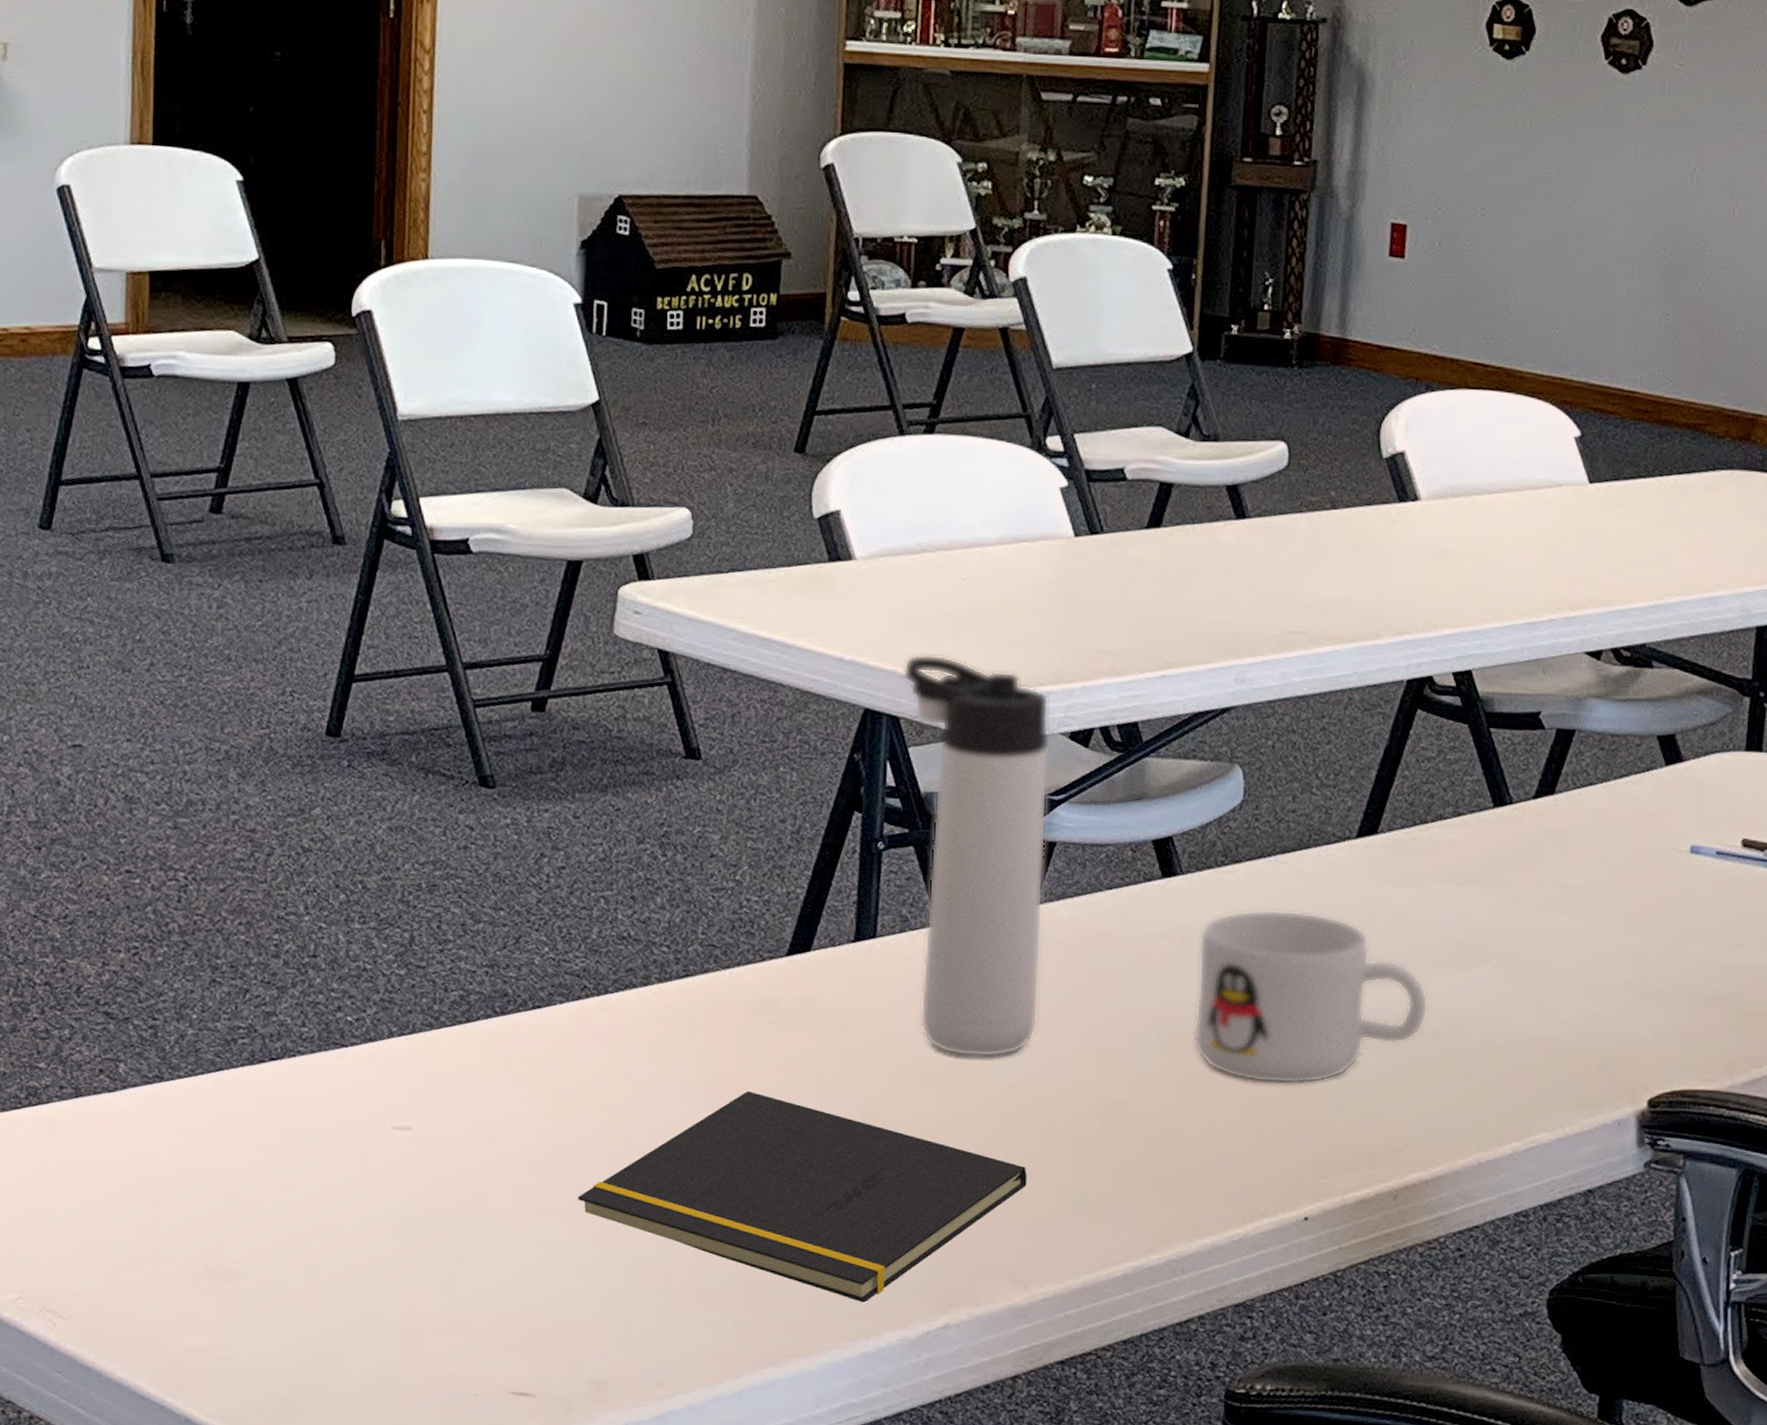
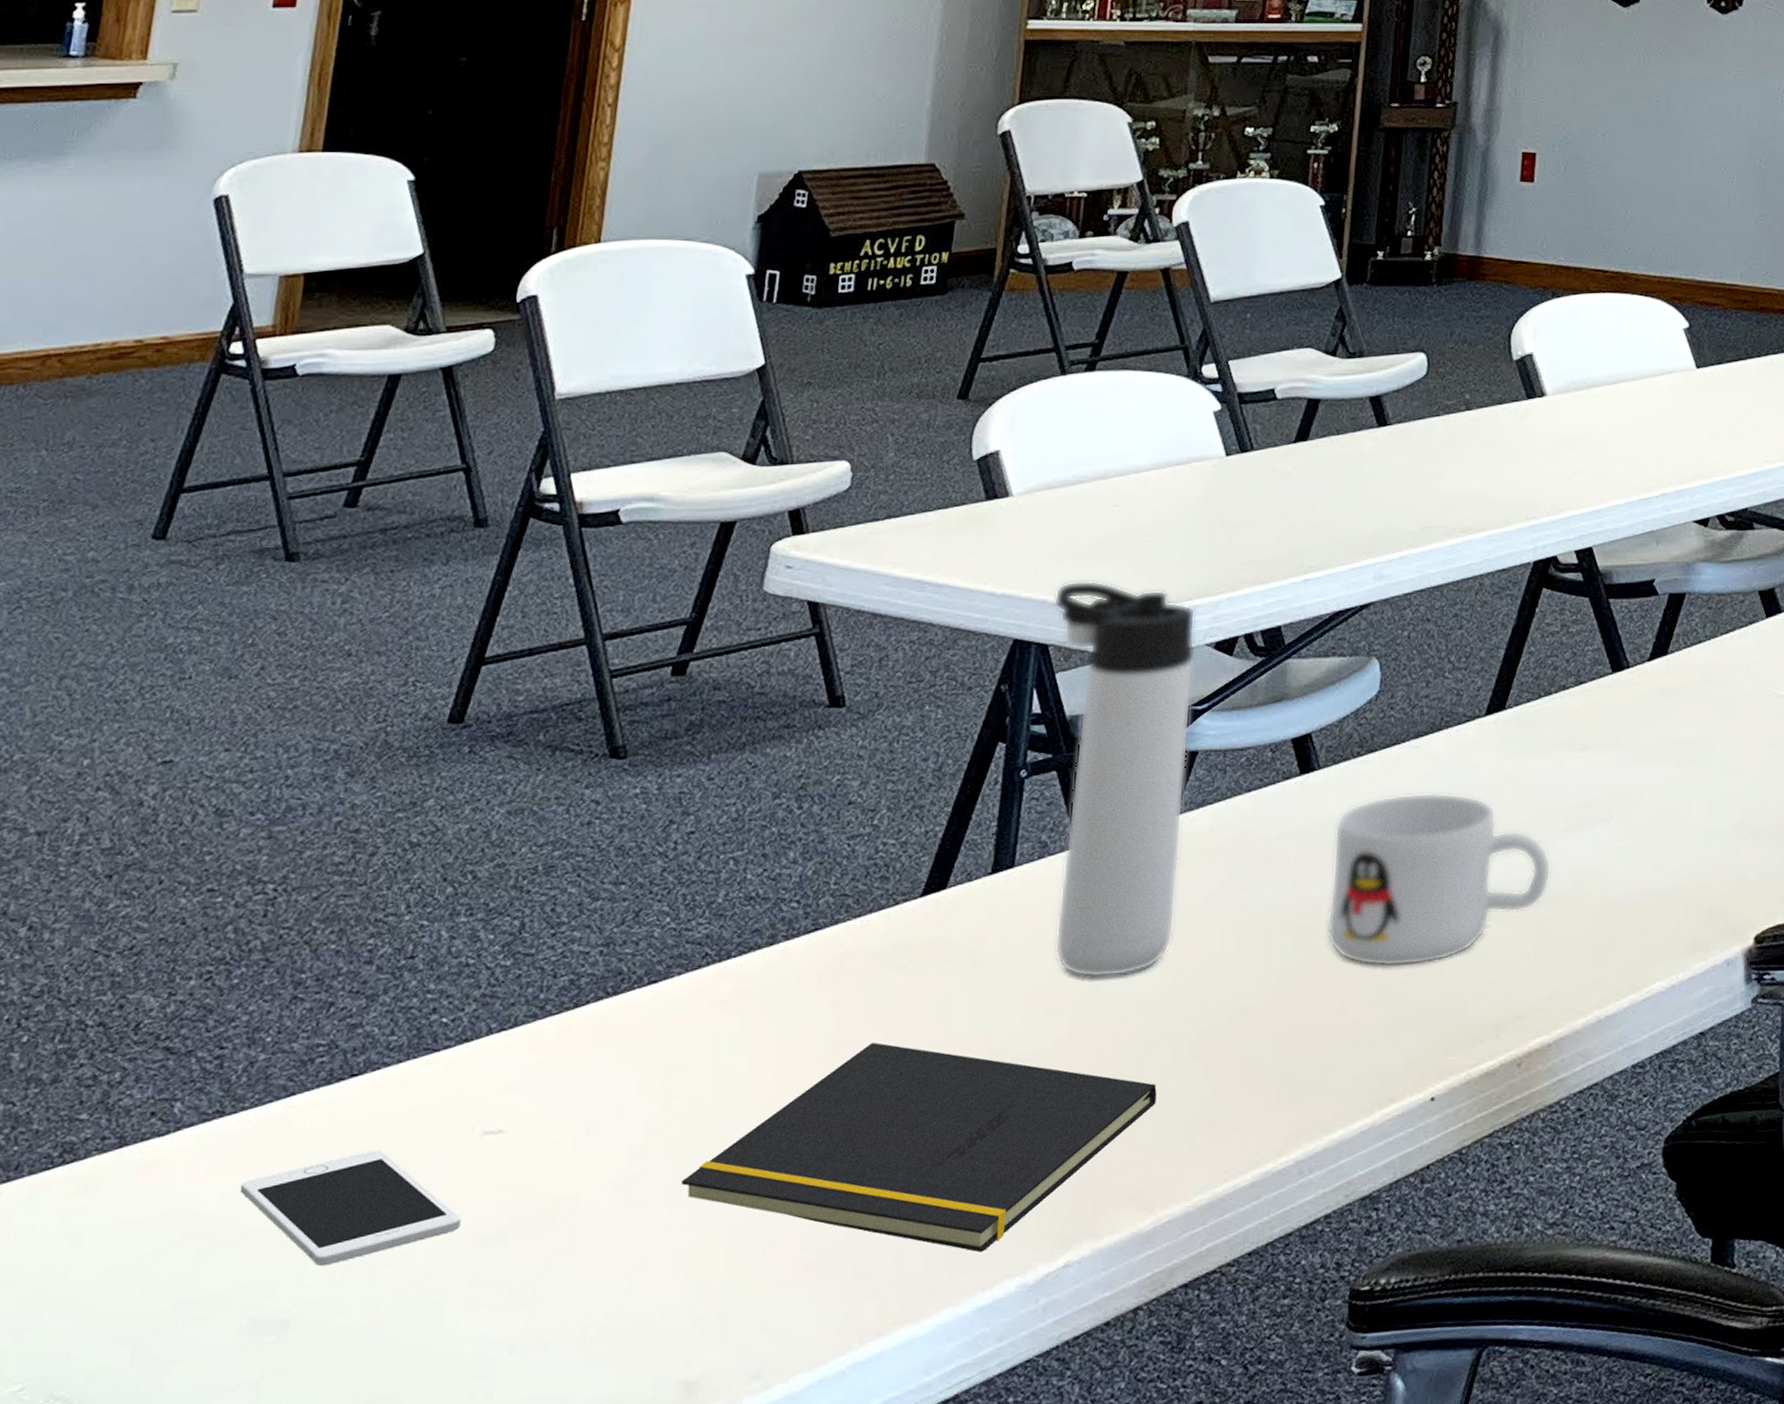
cell phone: none [184,1129,381,1229] -> present [239,1149,461,1267]

